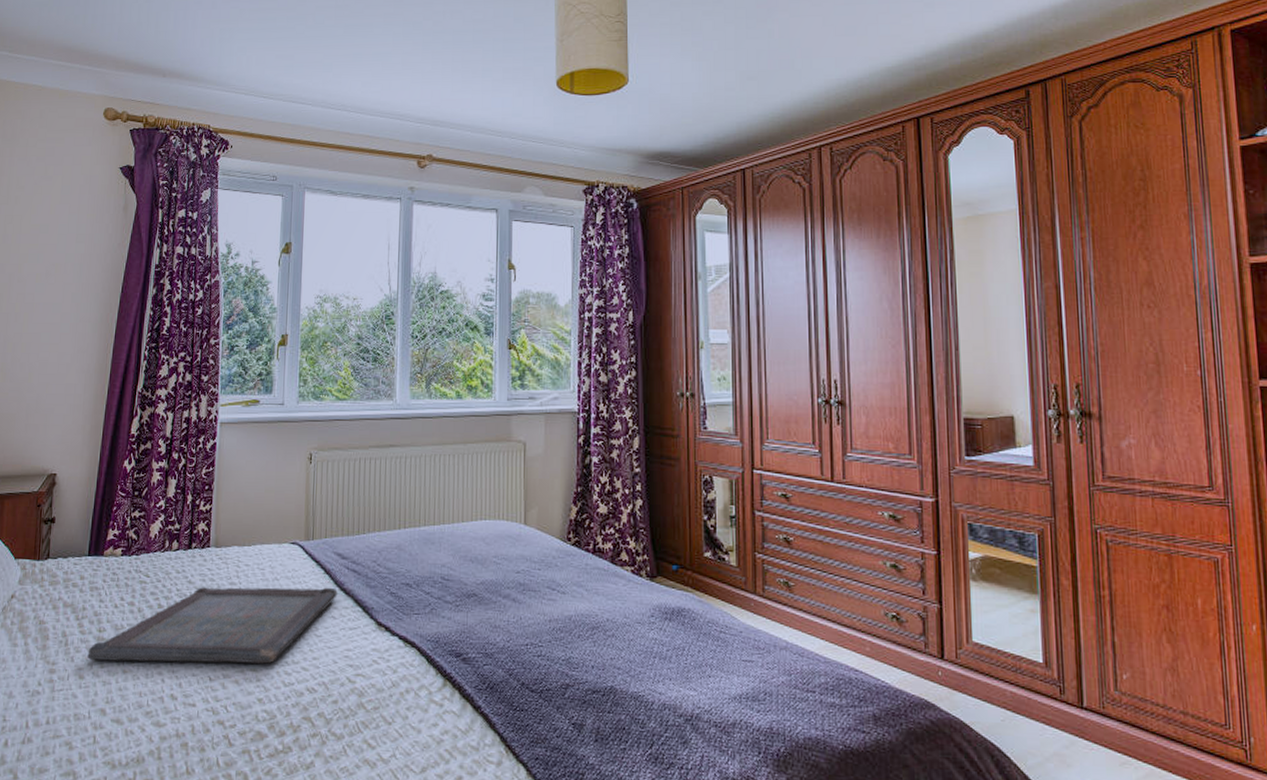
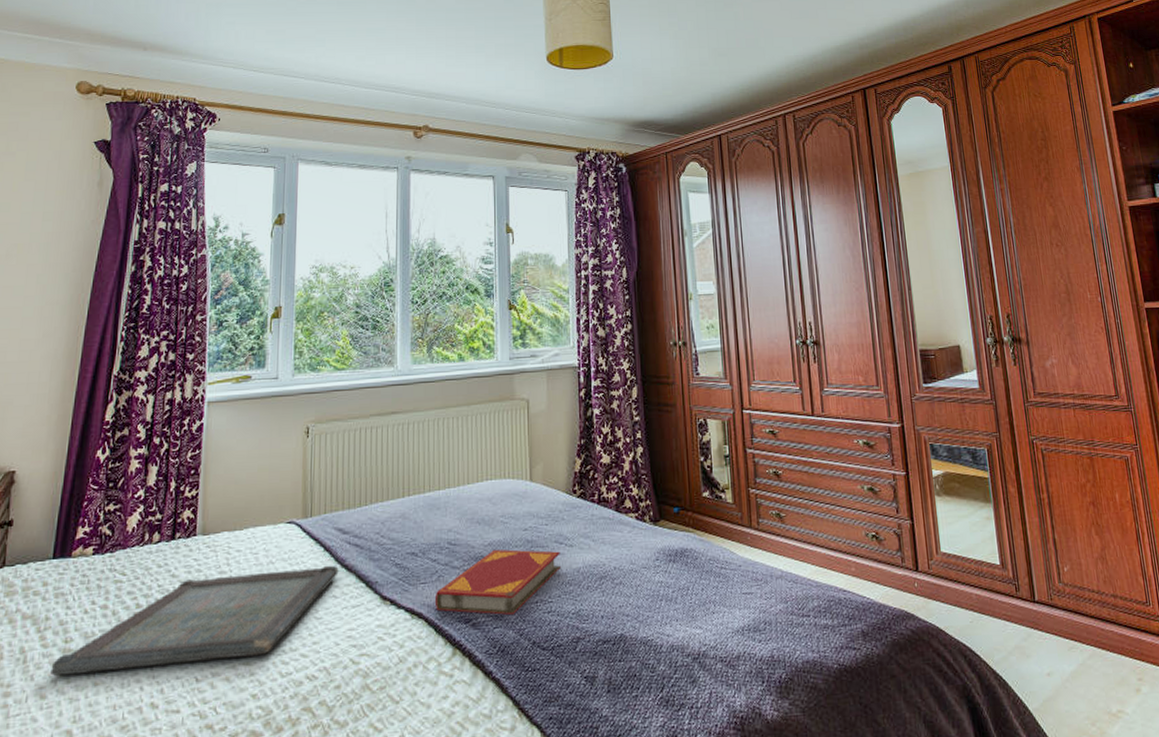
hardback book: none [427,588,552,655] -> present [434,549,561,616]

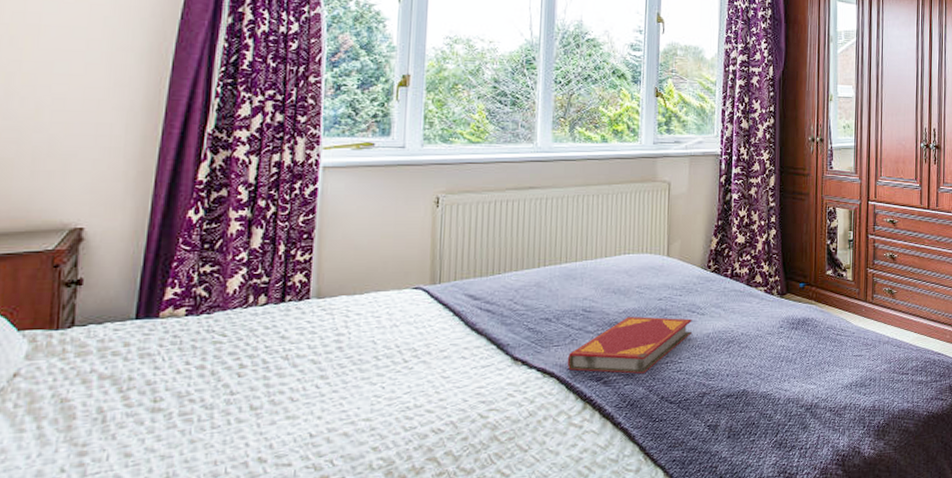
serving tray: present [50,565,339,676] -> none [136,328,469,435]

